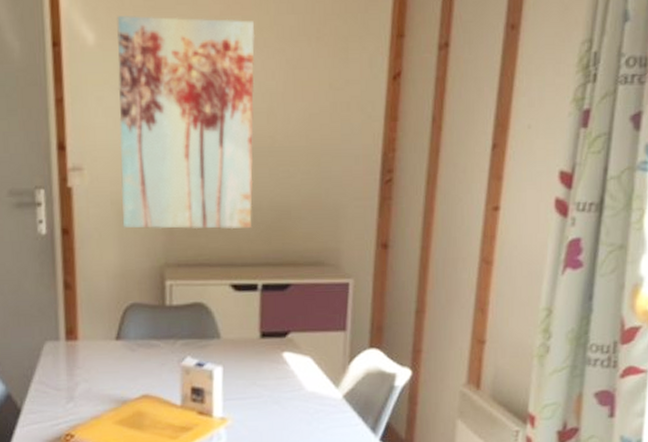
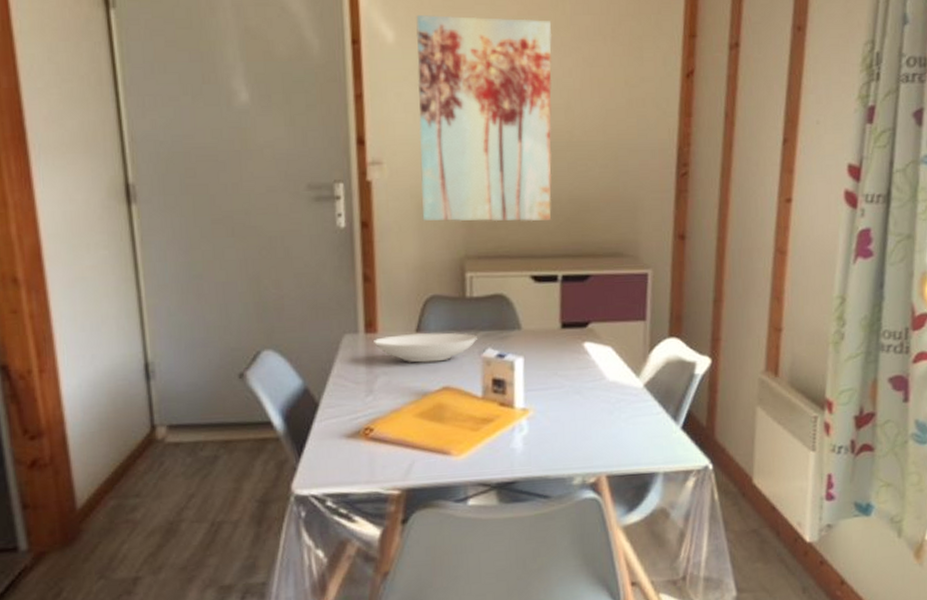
bowl: none [74,341,177,371] -> present [374,332,477,363]

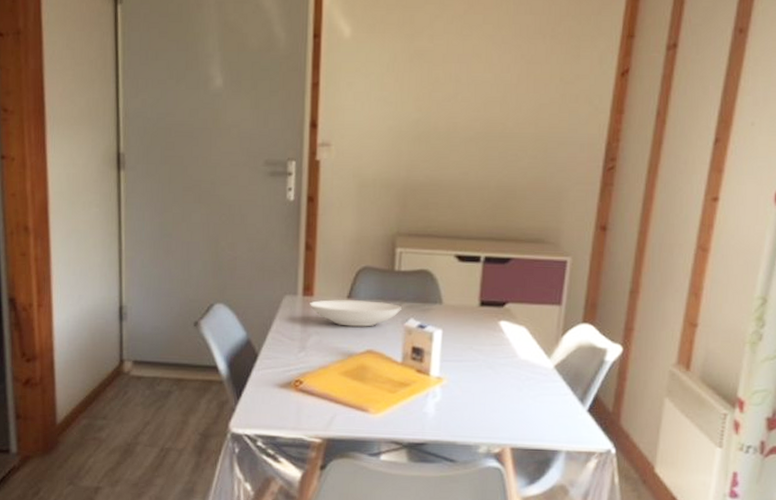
wall art: present [416,14,552,222] -> none [361,12,495,206]

